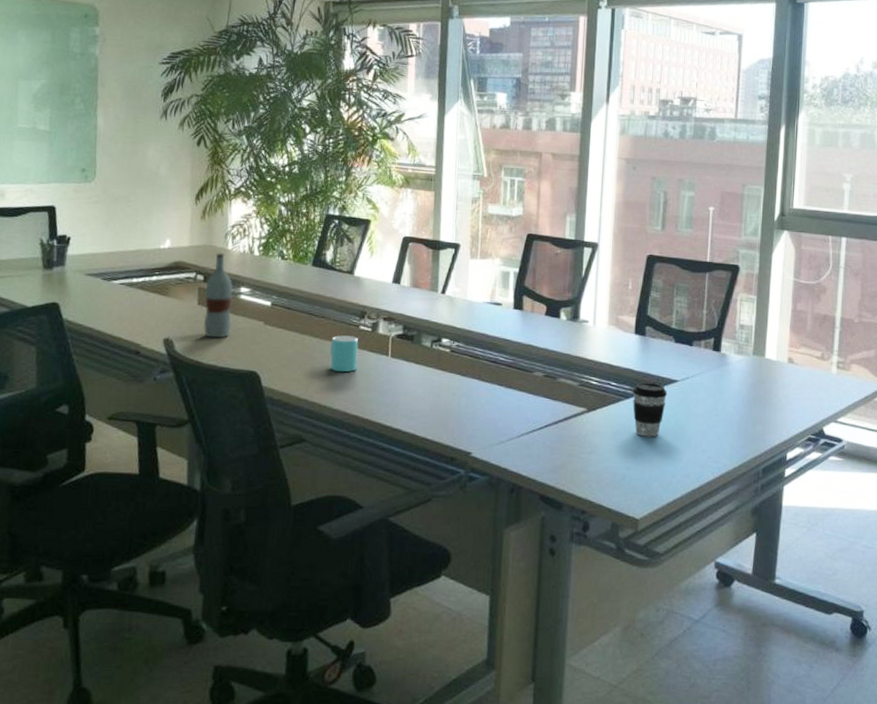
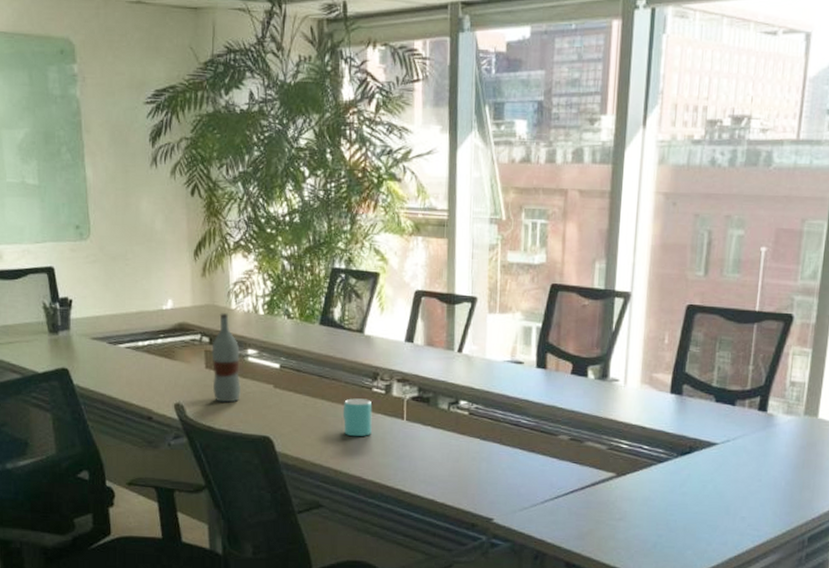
coffee cup: present [632,382,667,437] -> none [666,445,705,504]

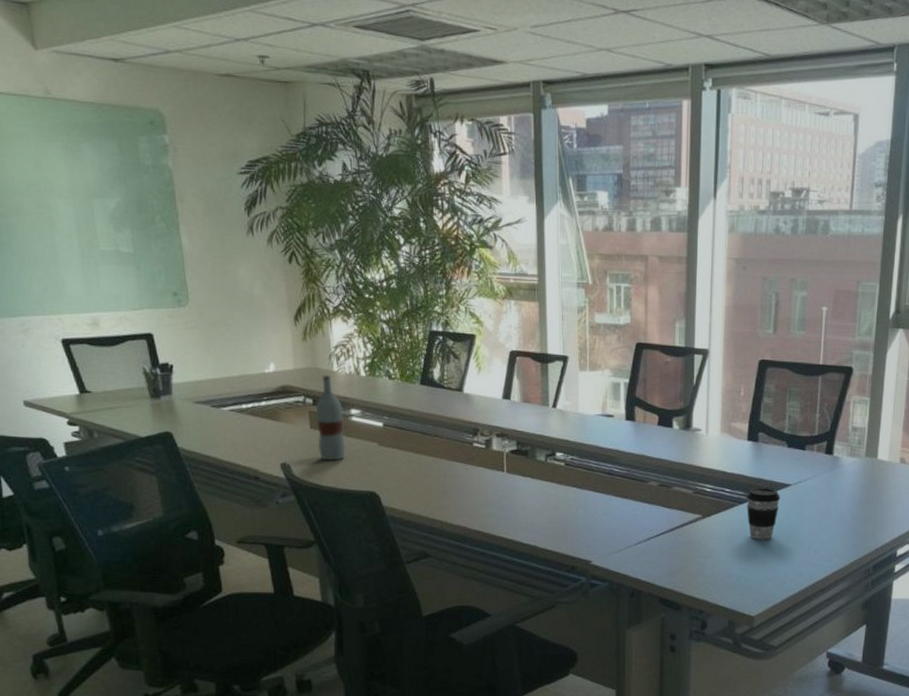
mug: present [342,398,373,437] -> none [445,453,474,490]
coffee cup: none [666,445,705,504] -> present [746,488,780,540]

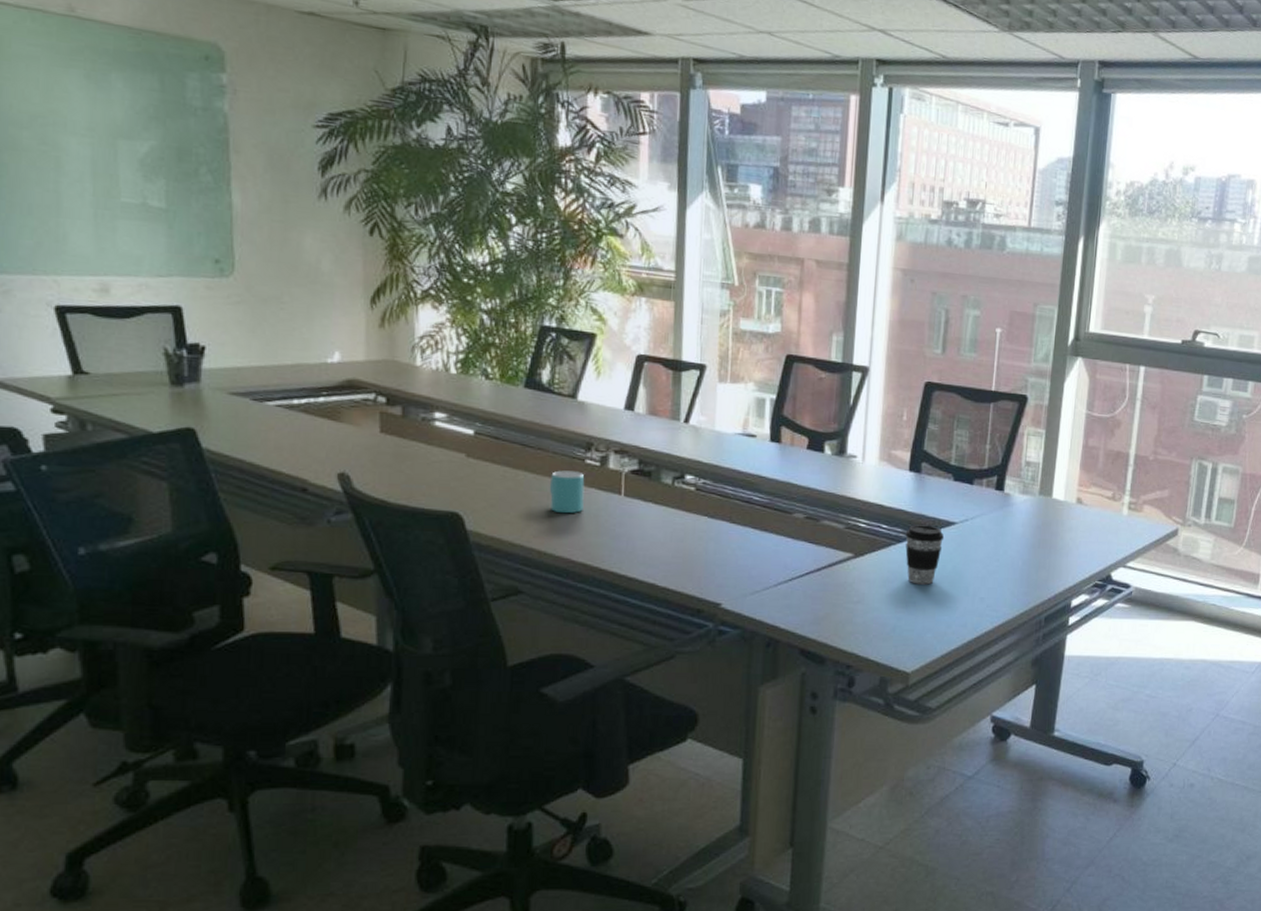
bottle: present [315,375,347,461] -> none [388,370,425,473]
mug: none [445,453,474,490] -> present [549,470,585,514]

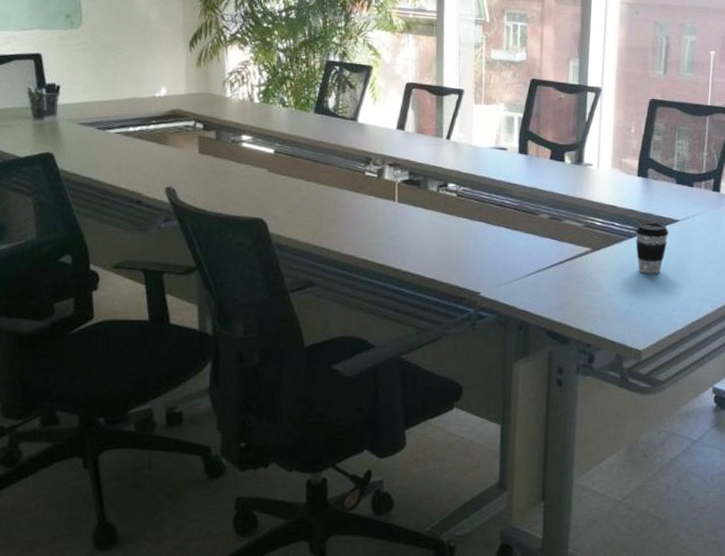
mug: present [549,470,585,514] -> none [336,181,365,218]

